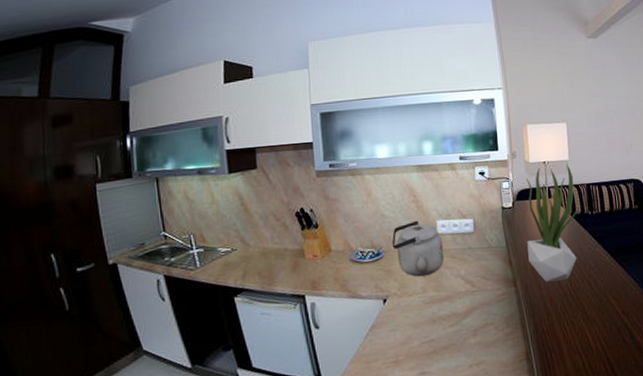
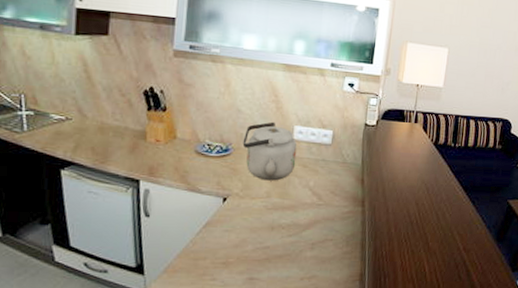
potted plant: present [525,164,579,282] -> none [381,90,444,208]

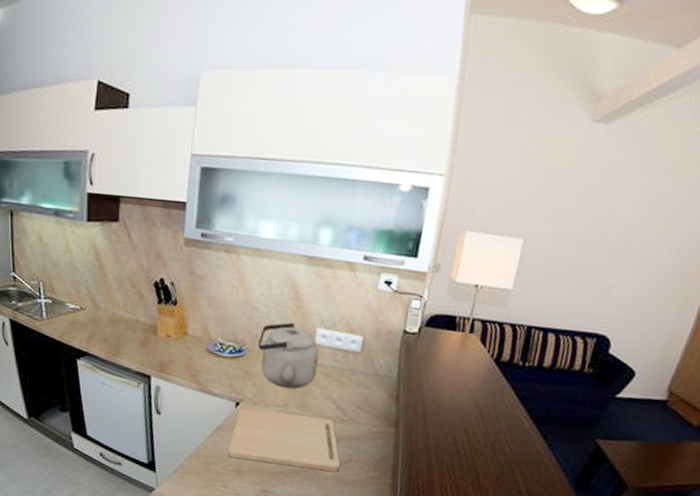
cutting board: none [216,202,318,253] -> present [228,407,341,473]

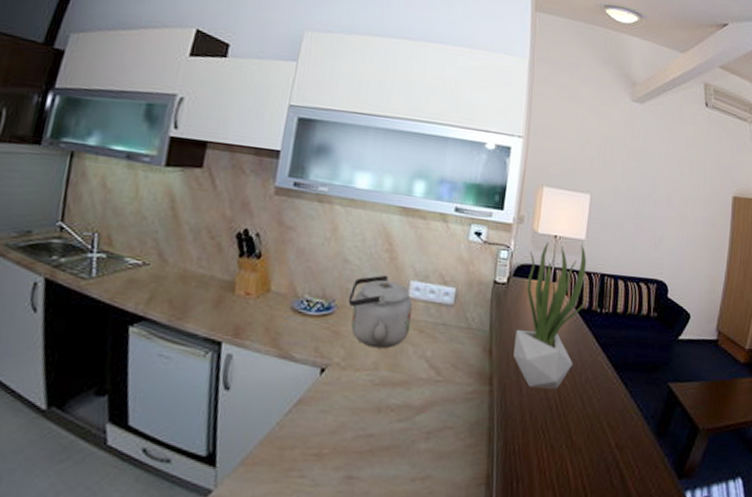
cutting board: present [228,407,341,473] -> none [308,373,435,445]
potted plant: none [421,291,512,436] -> present [513,242,587,389]

